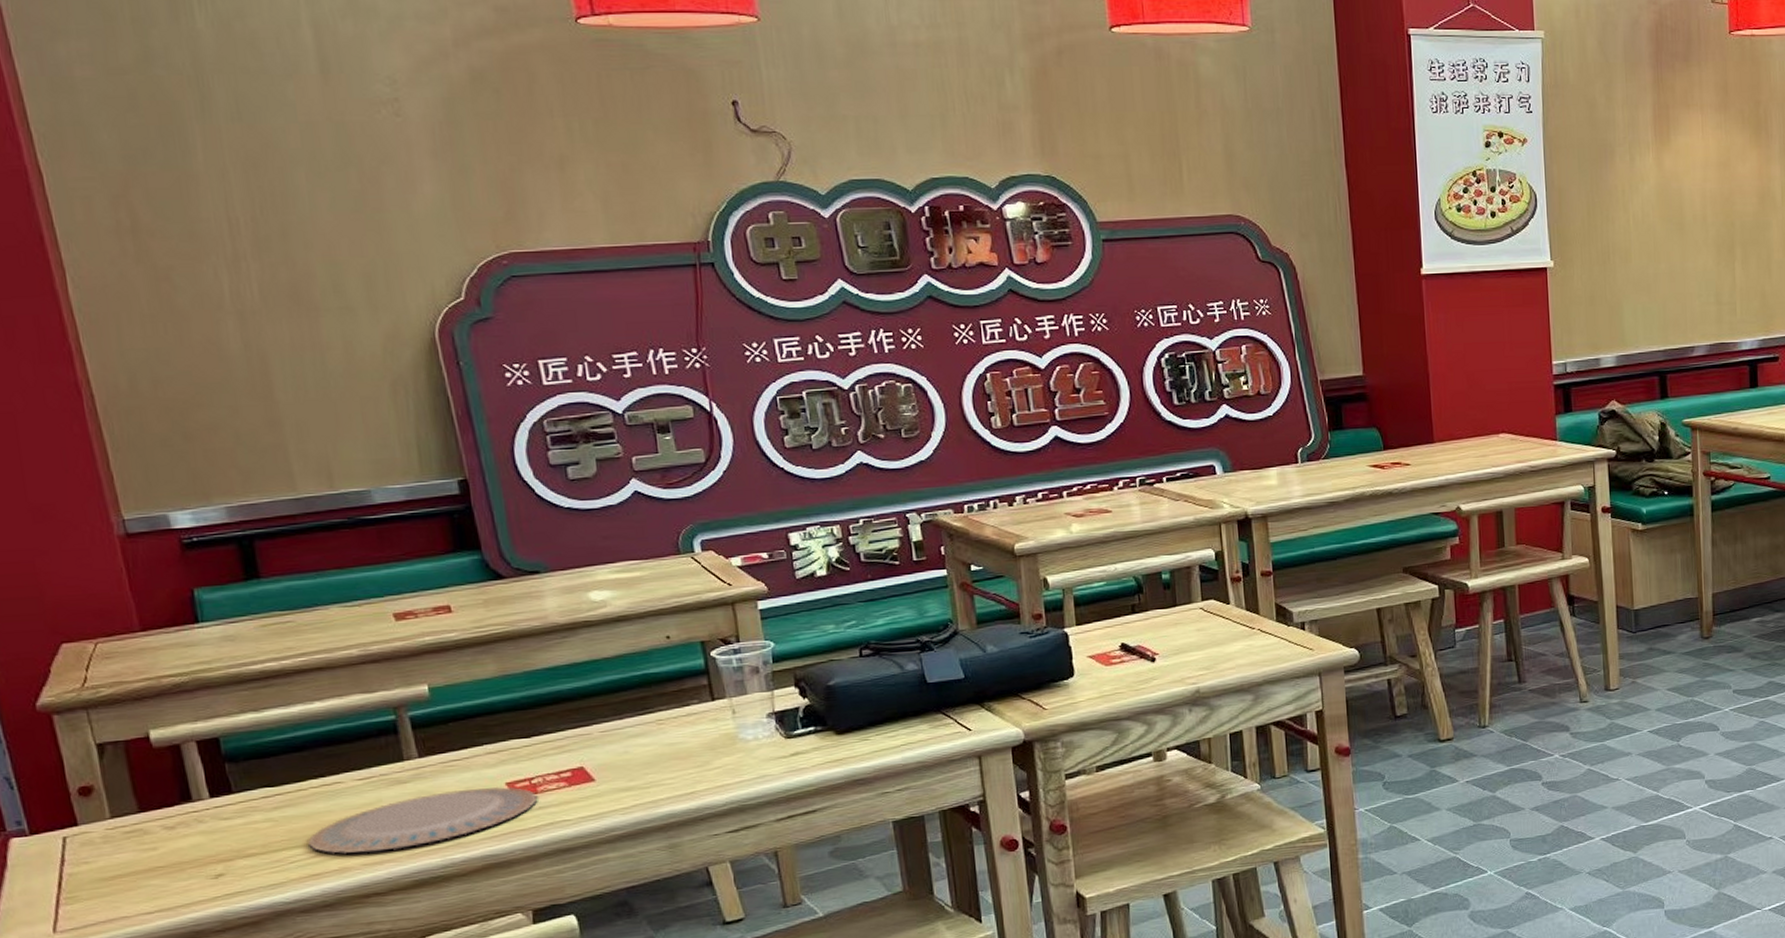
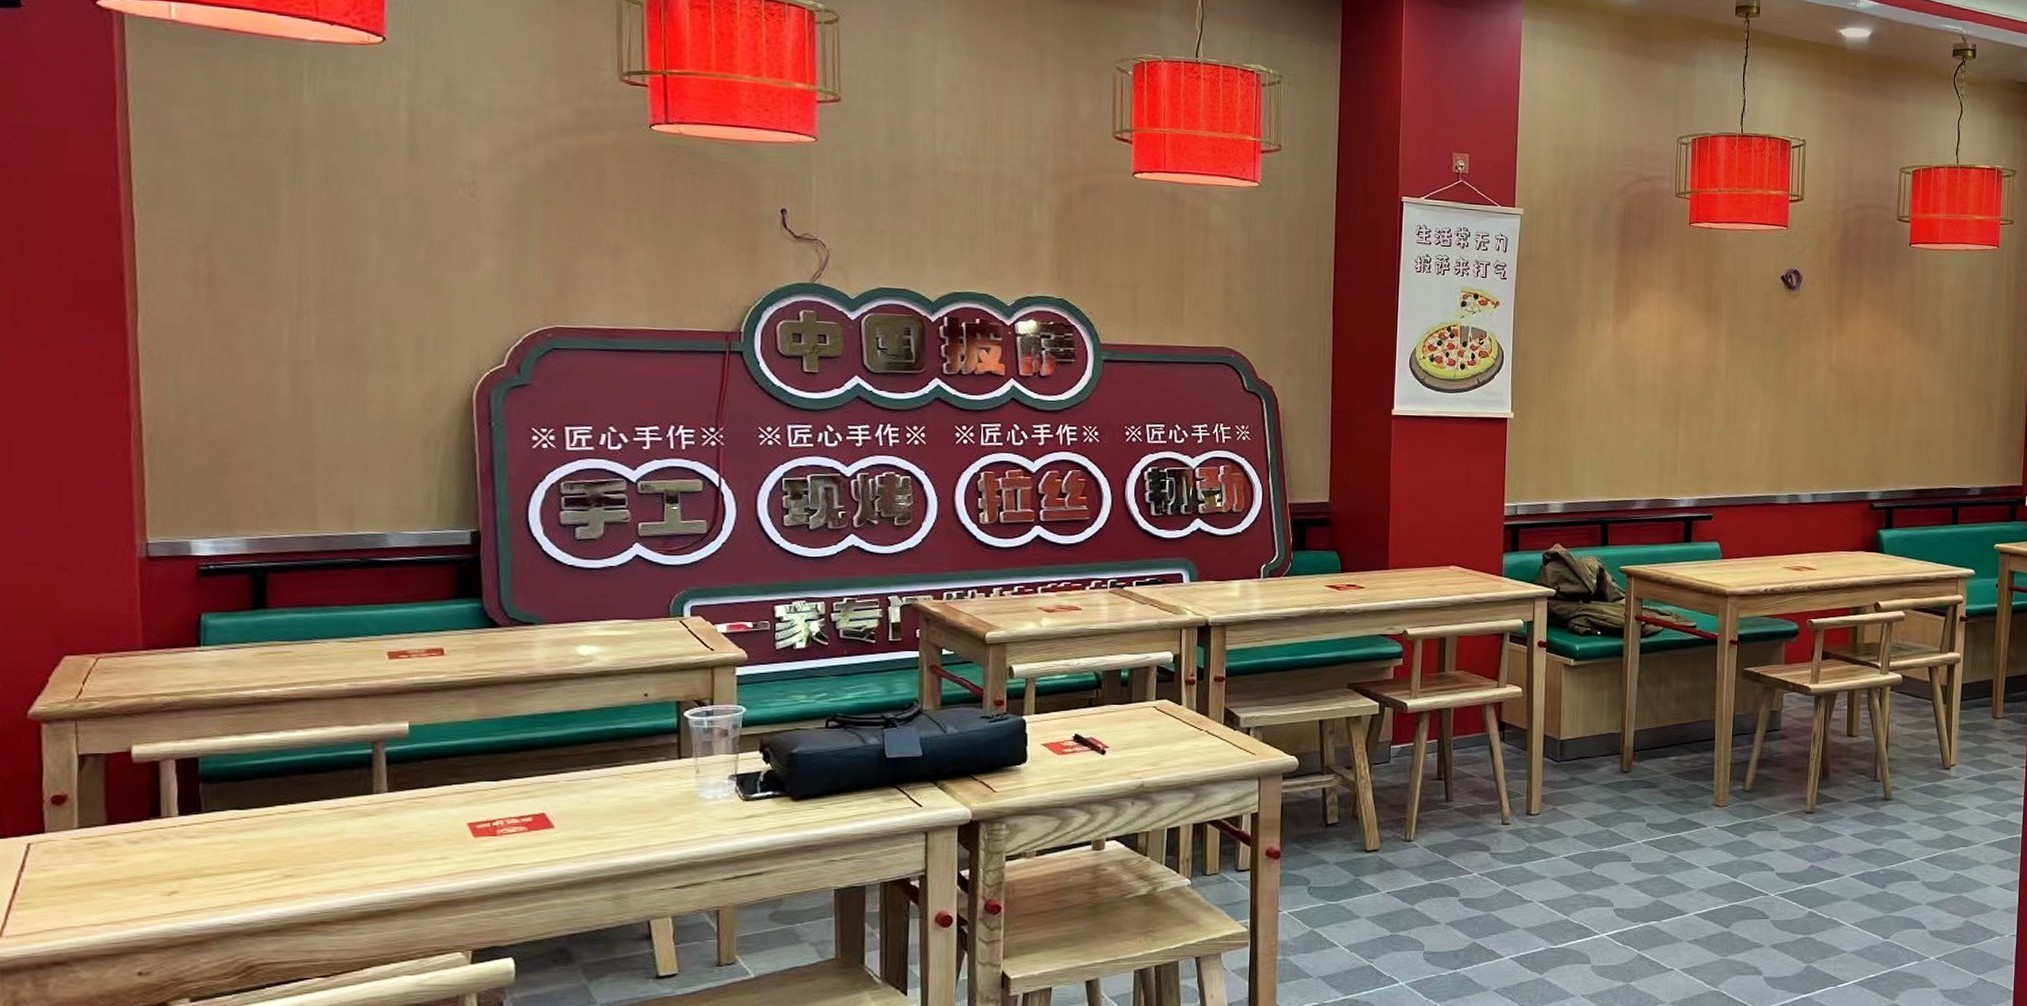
plate: present [308,786,538,854] -> none [266,826,496,881]

